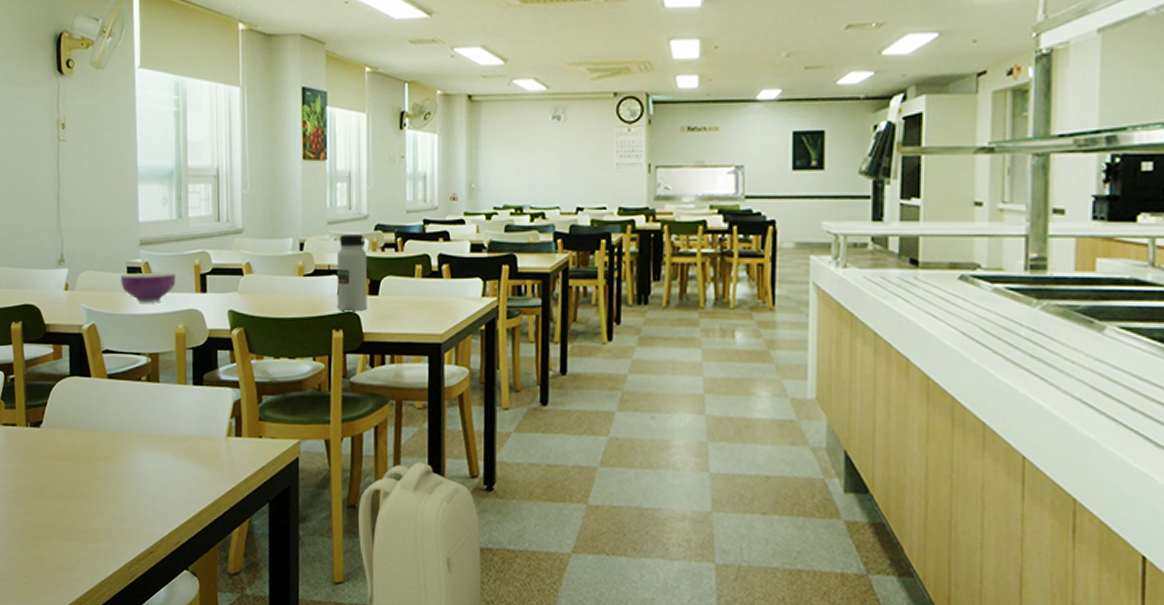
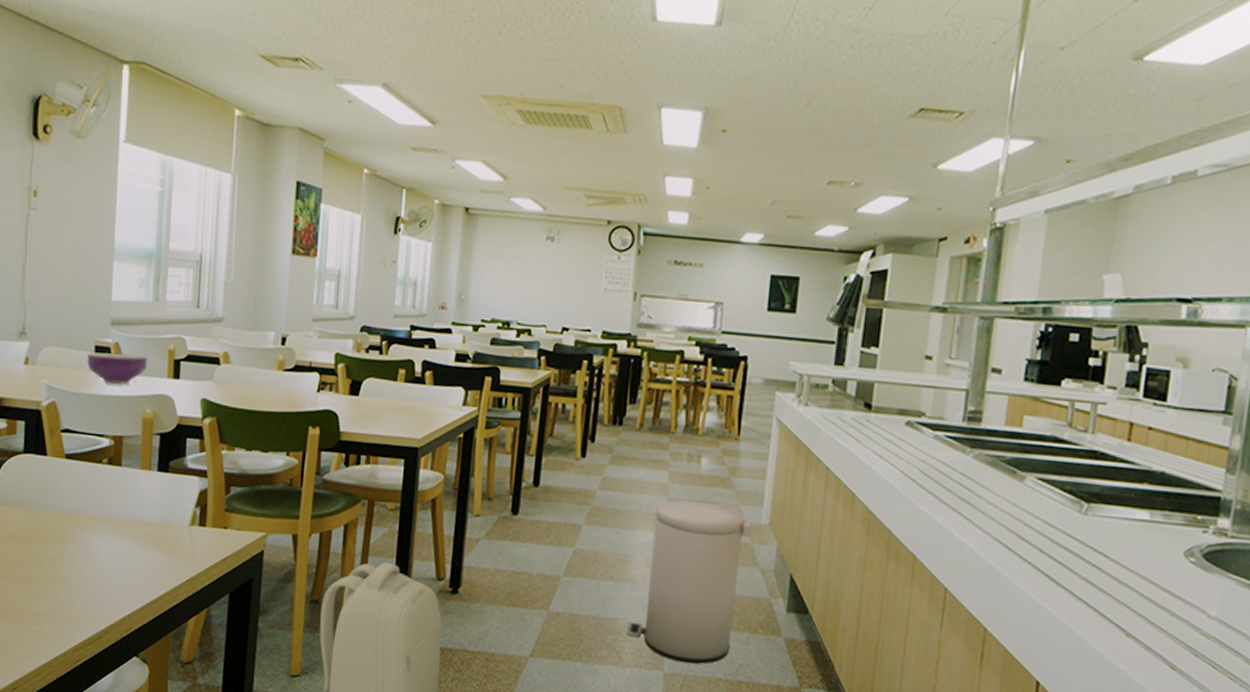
water bottle: present [336,235,368,312] -> none [316,333,351,411]
pedal bin: none [671,378,798,553] -> present [626,499,753,664]

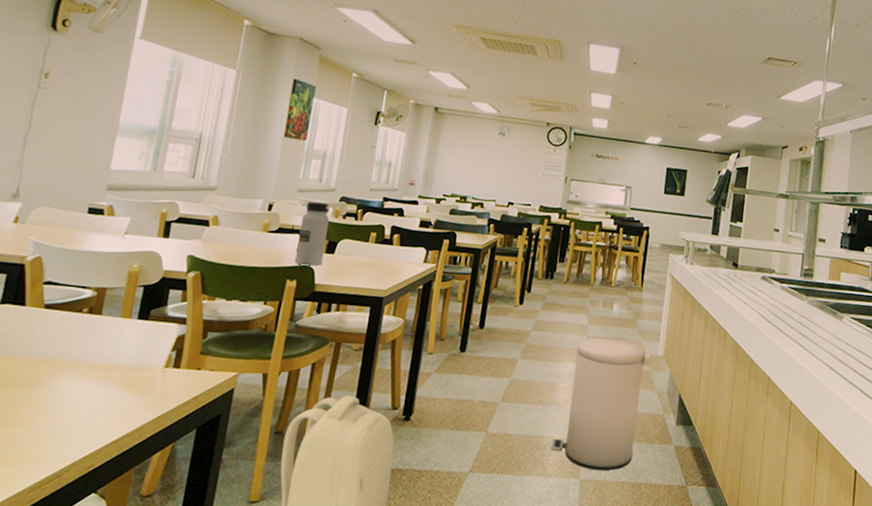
bowl: present [87,352,148,385] -> none [78,213,141,242]
water bottle: none [316,333,351,411] -> present [295,202,330,266]

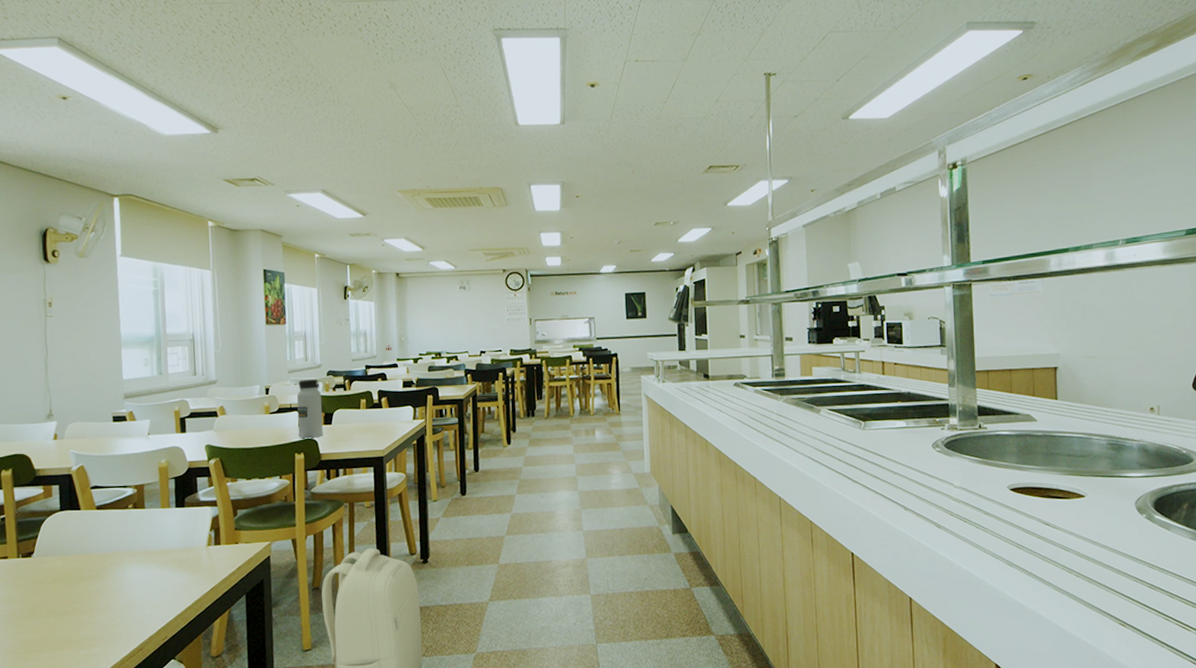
pedal bin: present [550,337,651,471] -> none [559,463,639,585]

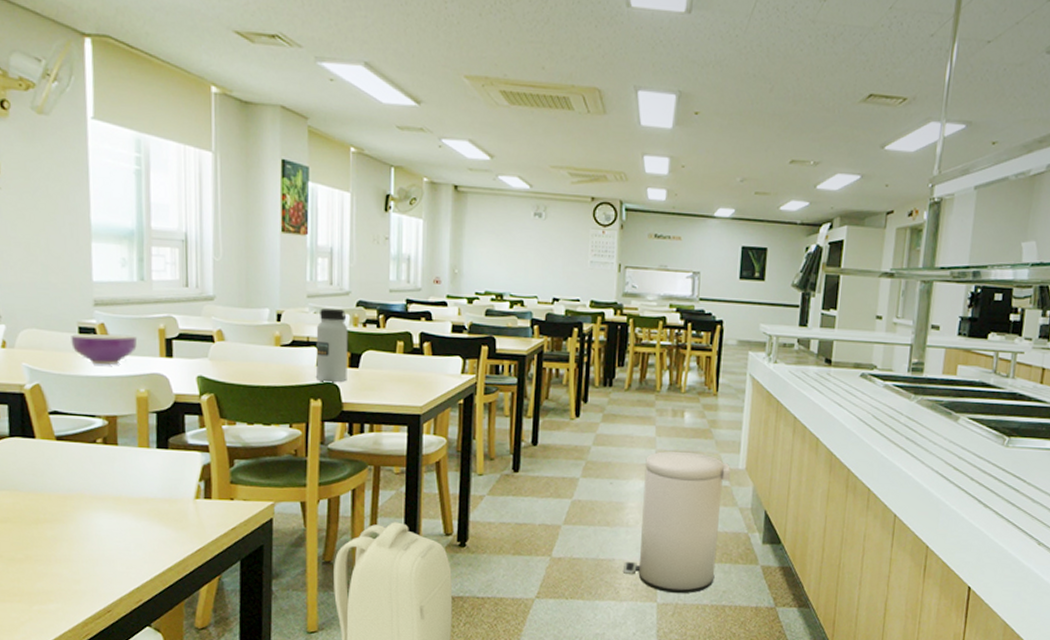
bowl: none [107,418,159,445] -> present [71,333,138,365]
pedal bin: none [559,463,639,585] -> present [622,450,731,594]

